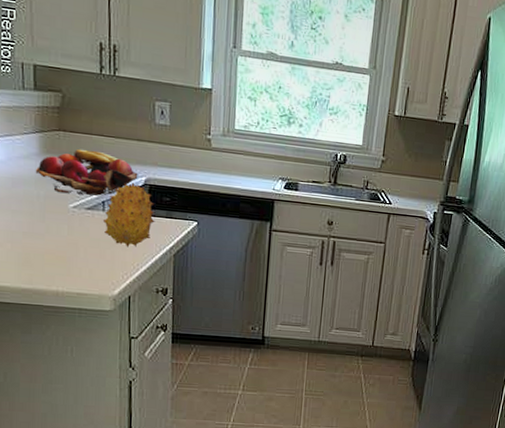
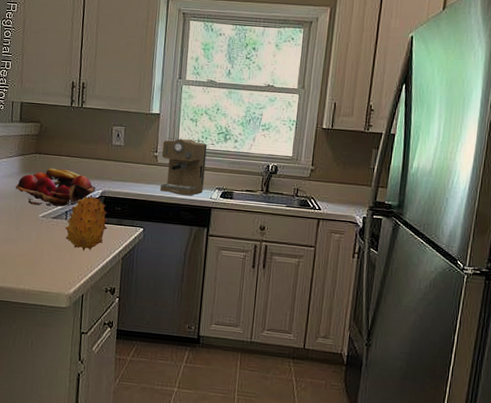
coffee maker: none [215,118,269,187] -> present [160,137,207,196]

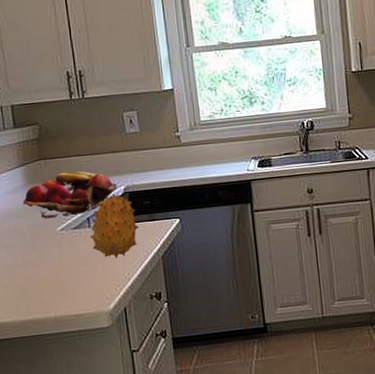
coffee maker: present [160,137,207,196] -> none [182,109,238,174]

